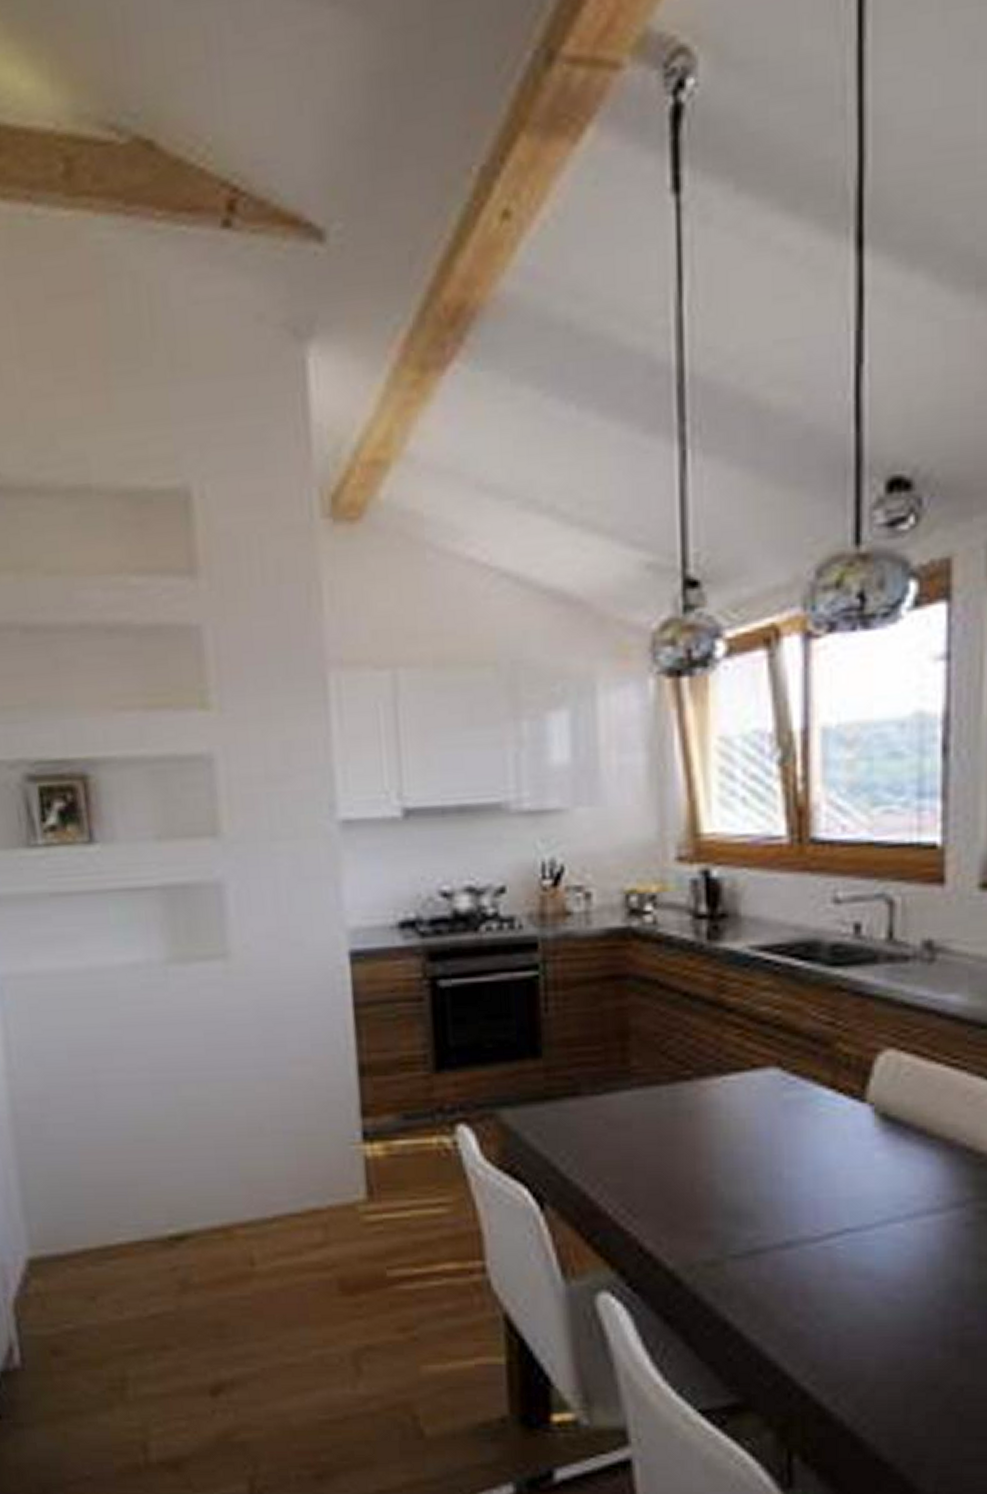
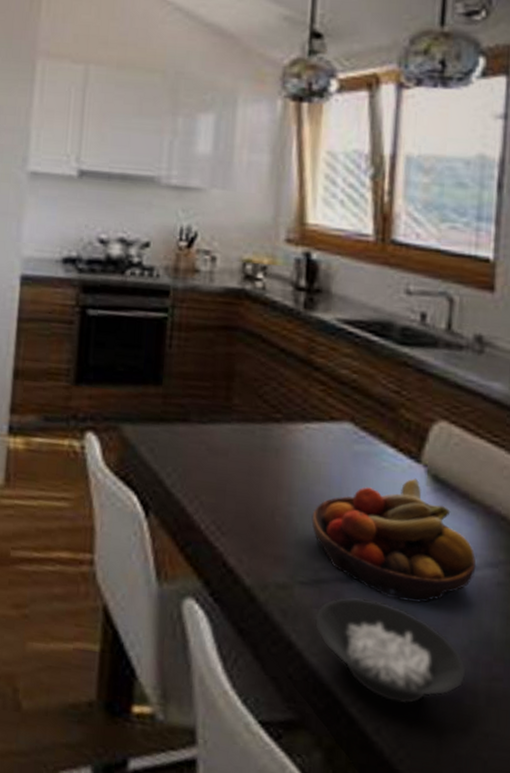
fruit bowl: none [739,1120,940,1259] -> present [311,478,476,603]
cereal bowl: none [752,1261,936,1369] -> present [314,595,468,705]

